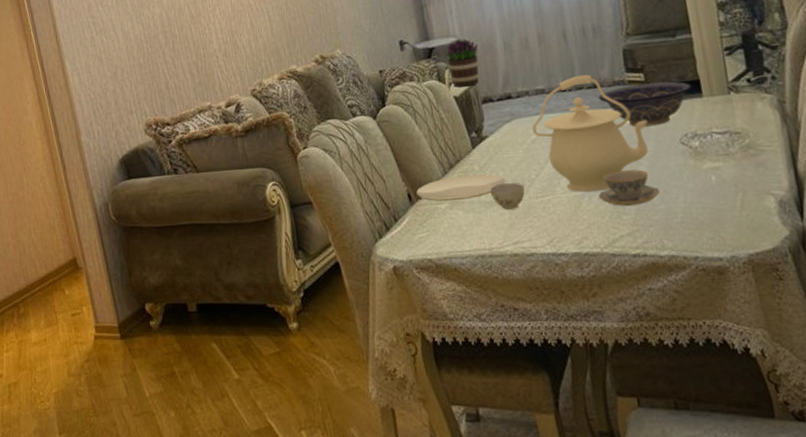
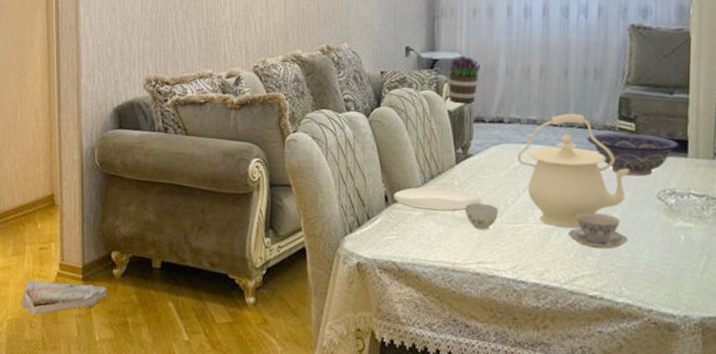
bag: none [63,341,149,383] -> present [21,279,108,316]

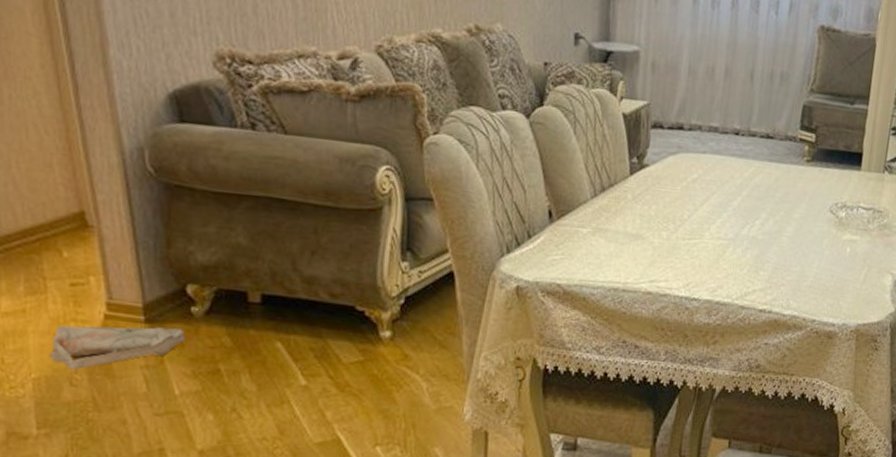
plate: present [393,186,482,212] -> none [559,200,657,228]
bouquet: present [448,55,481,104] -> none [623,49,661,107]
teacup: present [464,202,500,230] -> none [637,217,675,247]
teapot: present [517,113,630,229] -> none [696,121,807,244]
teacup: present [569,212,628,250] -> none [743,226,799,264]
decorative bowl: present [587,133,680,177] -> none [768,143,855,190]

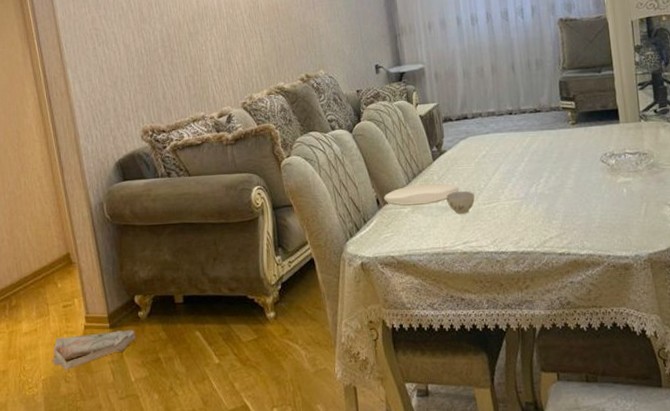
plate: none [559,200,657,228] -> present [384,182,460,207]
teacup: none [637,217,675,247] -> present [445,190,475,214]

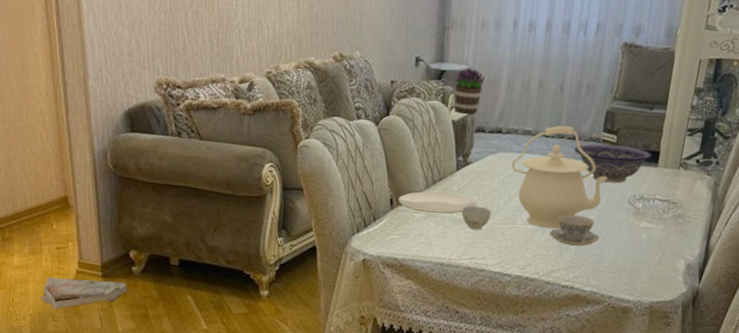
bouquet: none [414,66,442,108] -> present [454,67,485,114]
teapot: none [483,101,576,200] -> present [511,125,608,229]
teacup: none [534,182,583,213] -> present [550,214,600,247]
decorative bowl: none [538,109,612,146] -> present [574,144,653,184]

